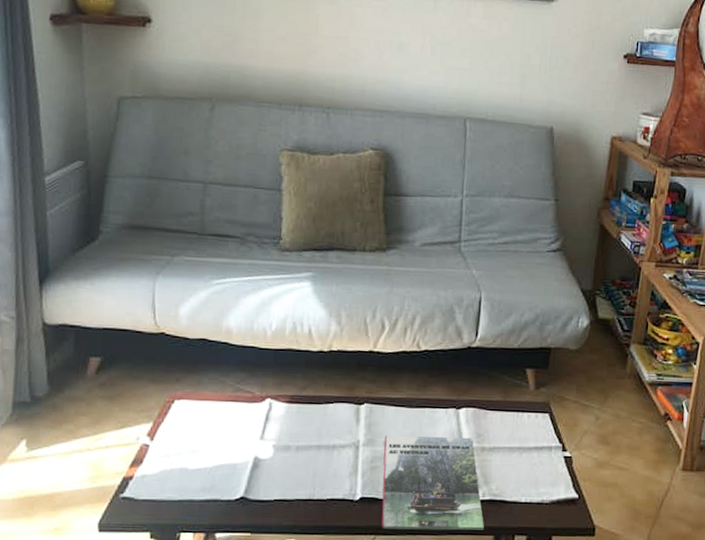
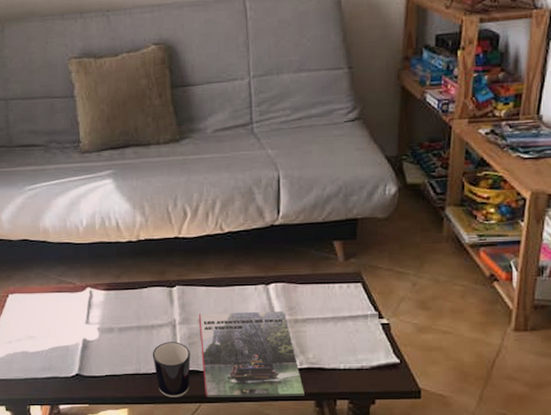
mug: none [329,465,371,528] -> present [152,342,191,397]

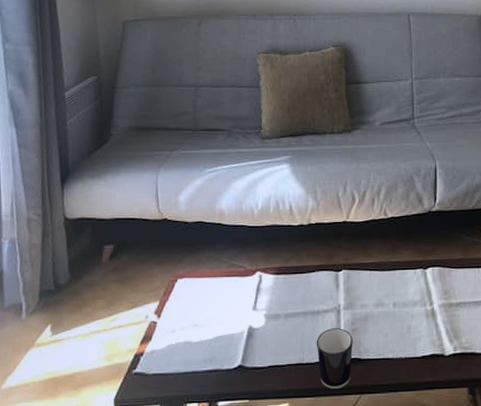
magazine: present [198,311,305,397] -> none [362,295,458,388]

